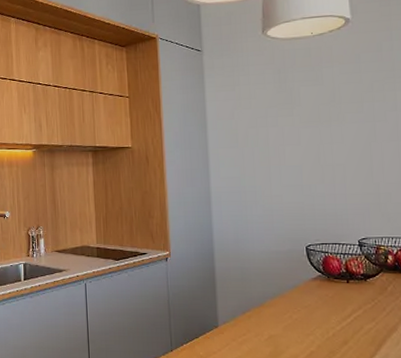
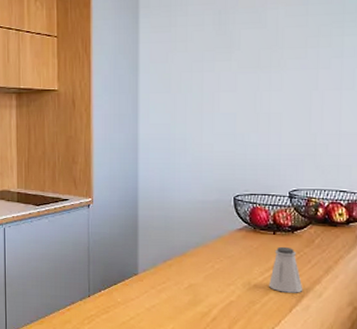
saltshaker: none [346,294,381,342] -> present [268,246,303,293]

